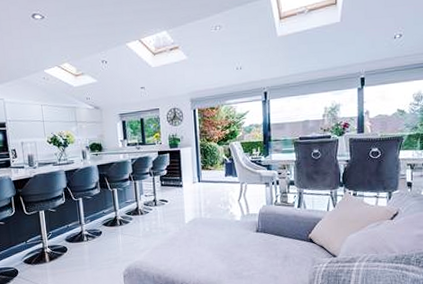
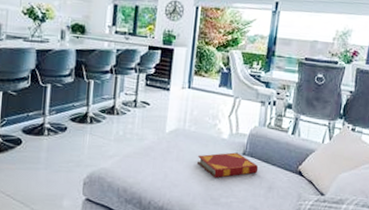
hardback book: none [217,231,273,256] -> present [197,152,259,178]

